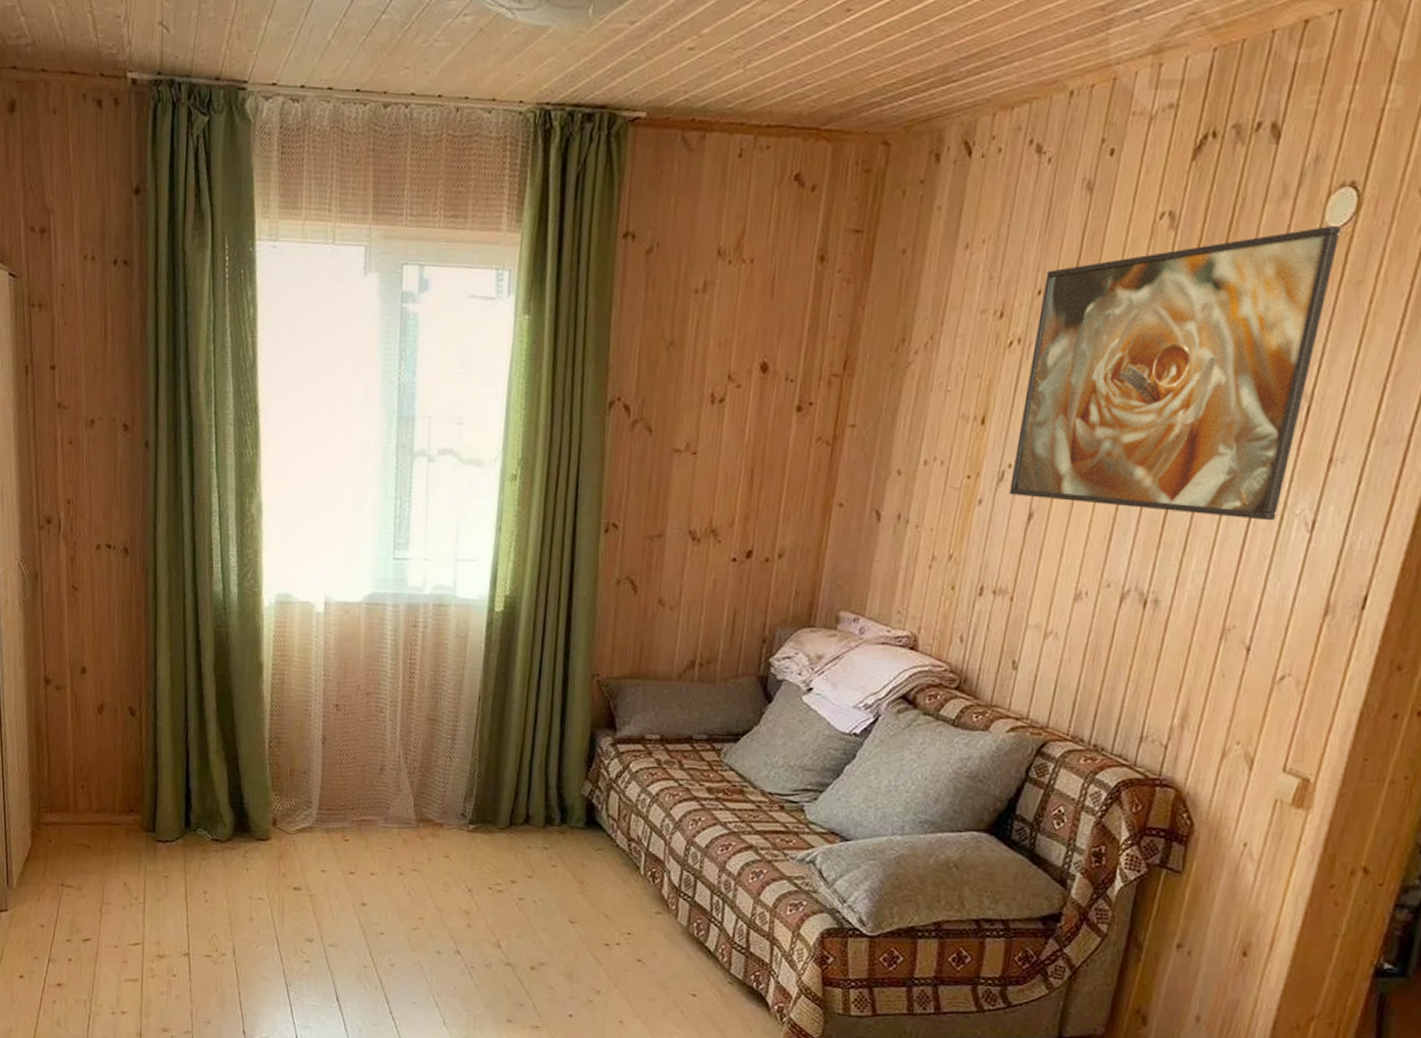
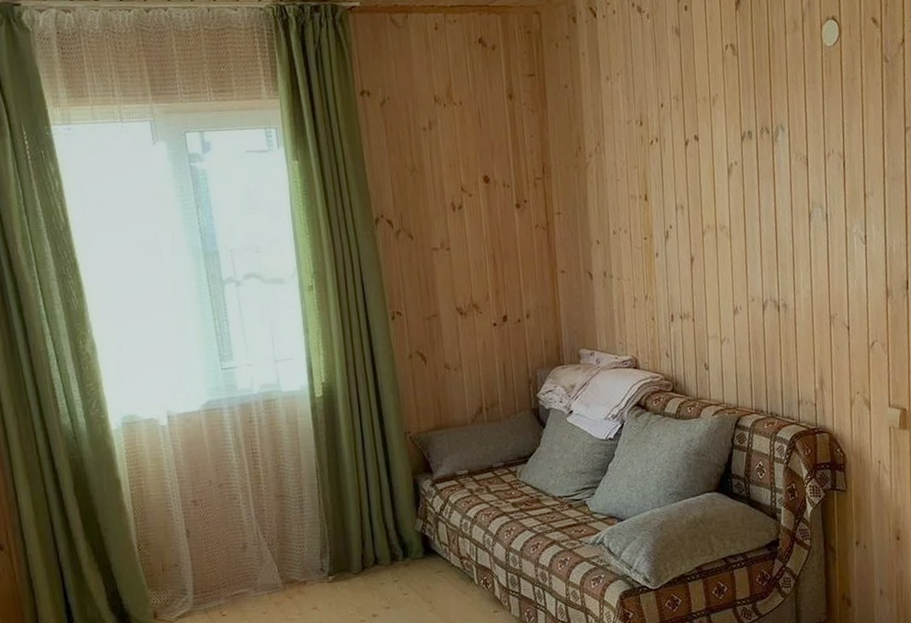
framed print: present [1009,226,1341,521] -> none [663,45,843,247]

